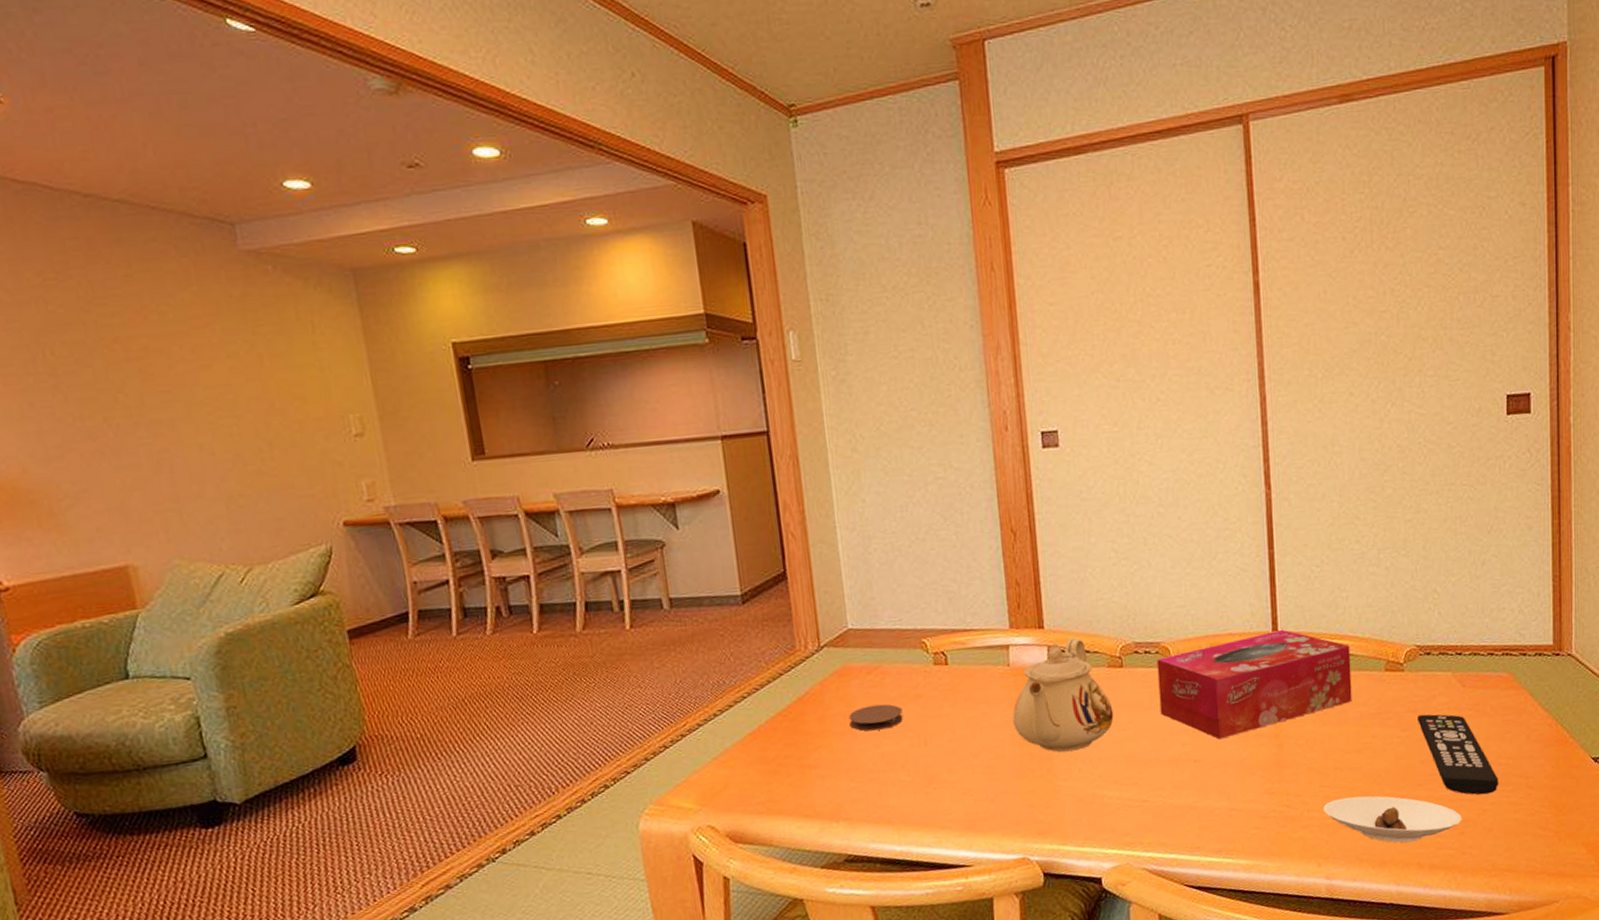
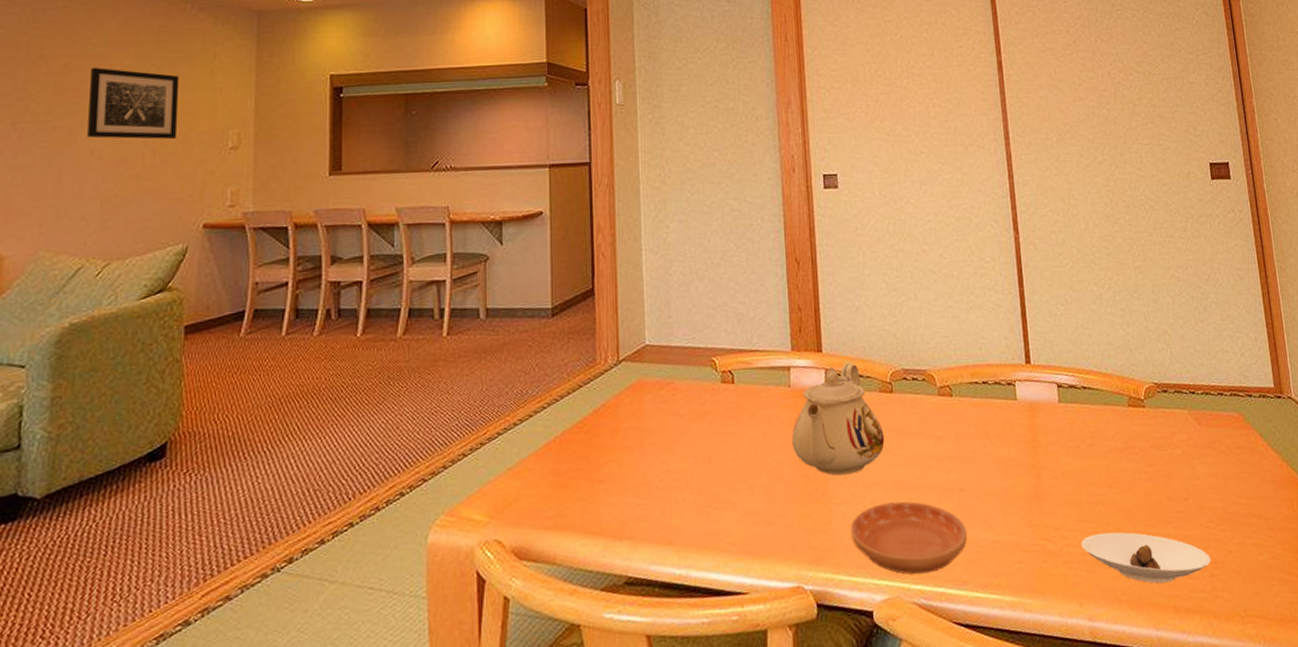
wall art: none [176,348,293,432] -> present [87,68,180,139]
coaster: present [849,703,903,732] -> none [640,419,690,447]
saucer: none [1077,774,1202,843] -> present [850,501,968,575]
tissue box: present [1156,629,1352,739] -> none [923,362,1101,468]
remote control: present [1418,714,1499,795] -> none [1161,450,1241,535]

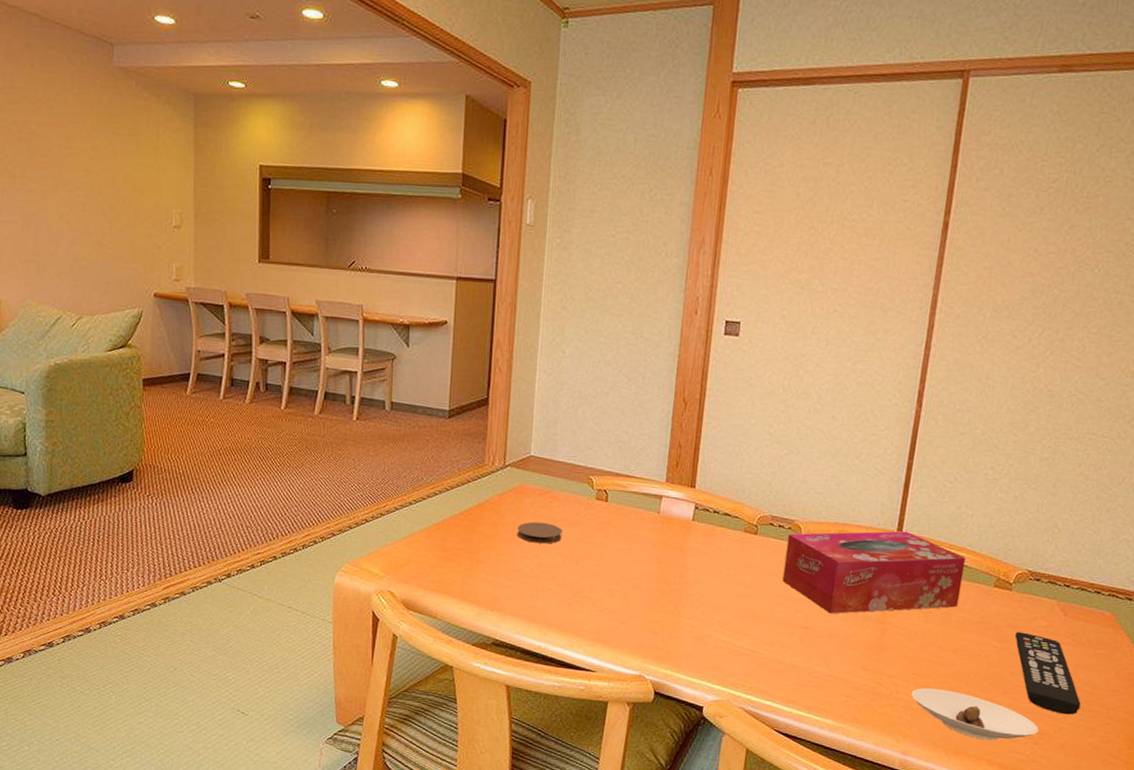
wall art: present [87,68,180,139] -> none [55,137,130,212]
coaster: none [640,419,690,447] -> present [517,521,563,544]
teapot: present [792,362,885,476] -> none [653,501,742,597]
saucer: present [850,501,968,575] -> none [694,625,804,688]
tissue box: none [923,362,1101,468] -> present [782,531,966,614]
remote control: none [1161,450,1241,535] -> present [1015,631,1081,715]

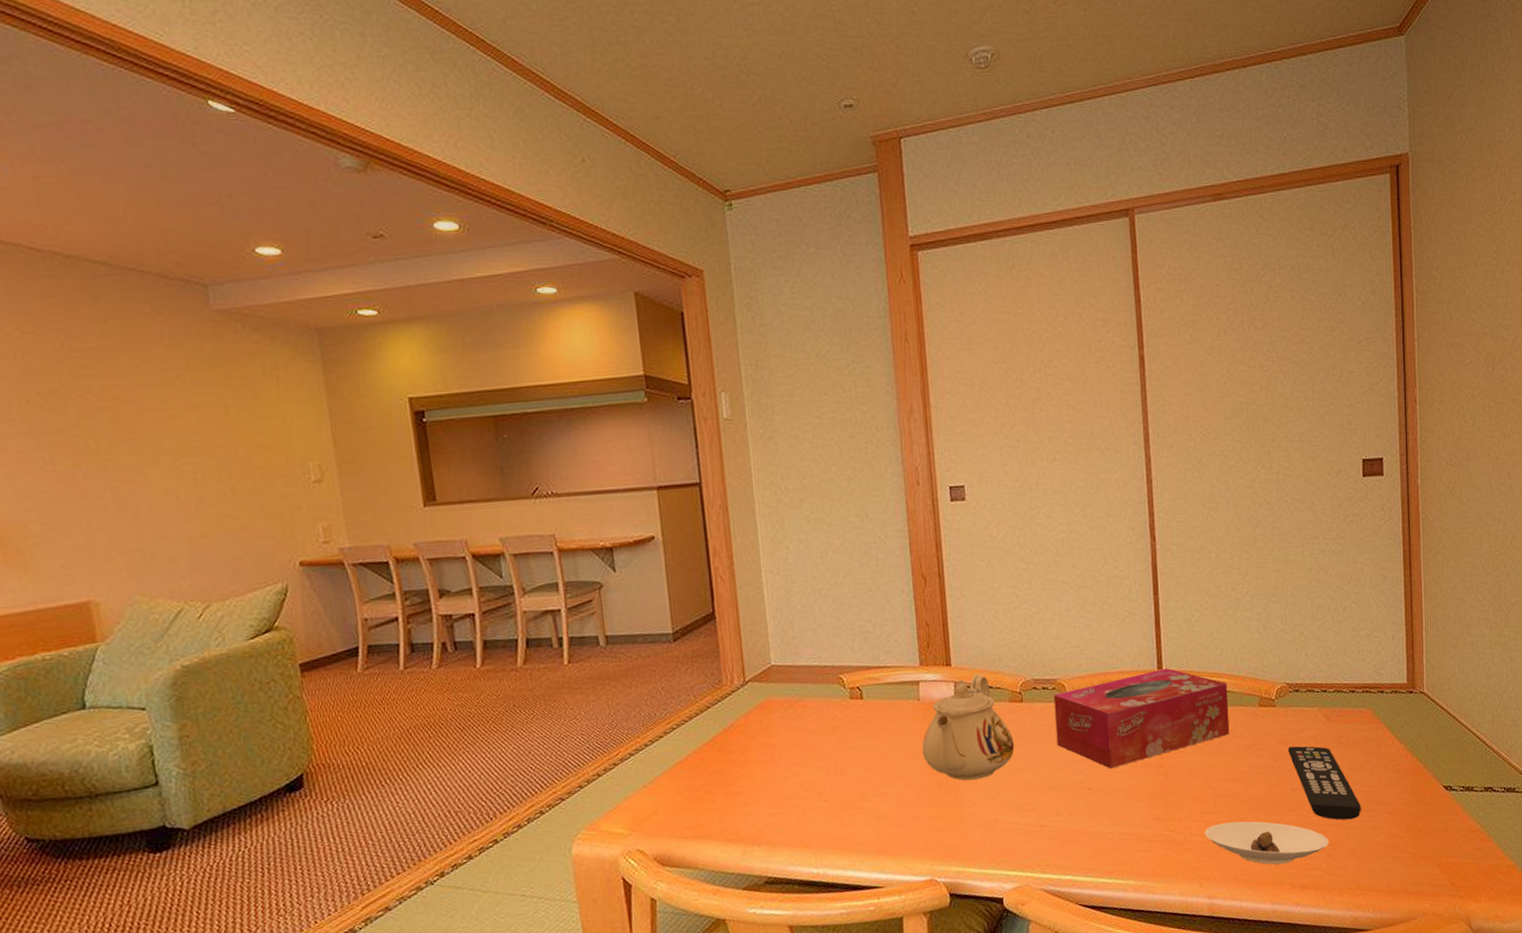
coaster: present [517,521,563,544] -> none [771,735,821,761]
teapot: none [653,501,742,597] -> present [922,674,1015,781]

